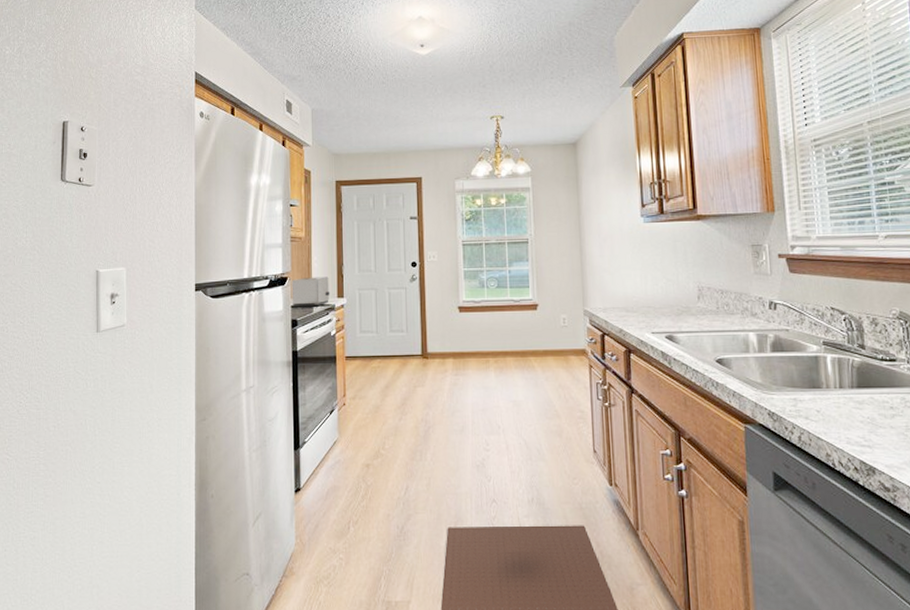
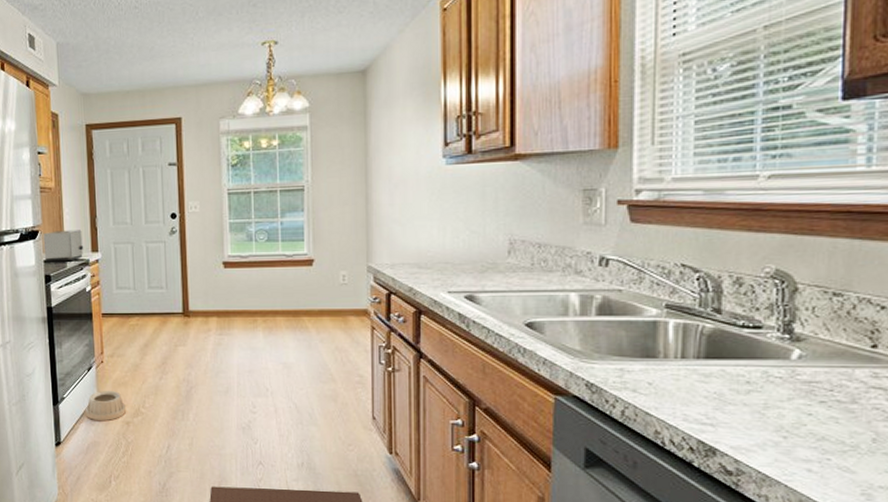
pet bowl: none [326,432,367,465] -> present [85,390,127,422]

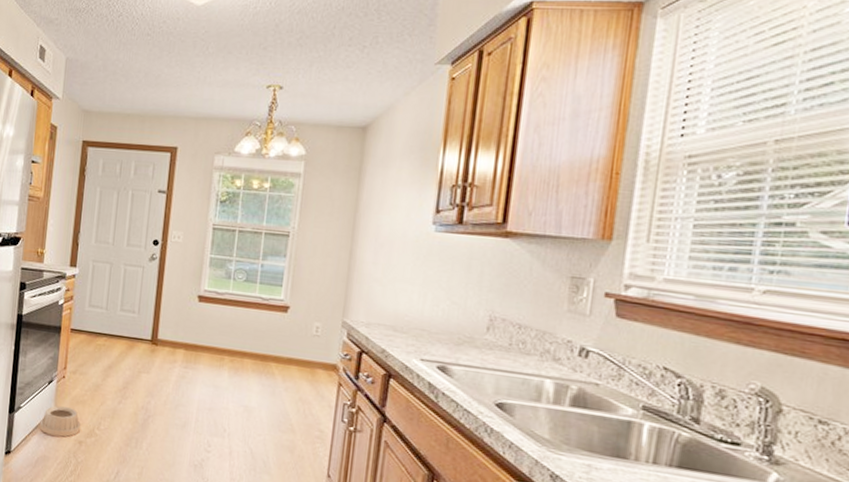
toaster: present [43,230,84,262] -> none [22,240,63,273]

